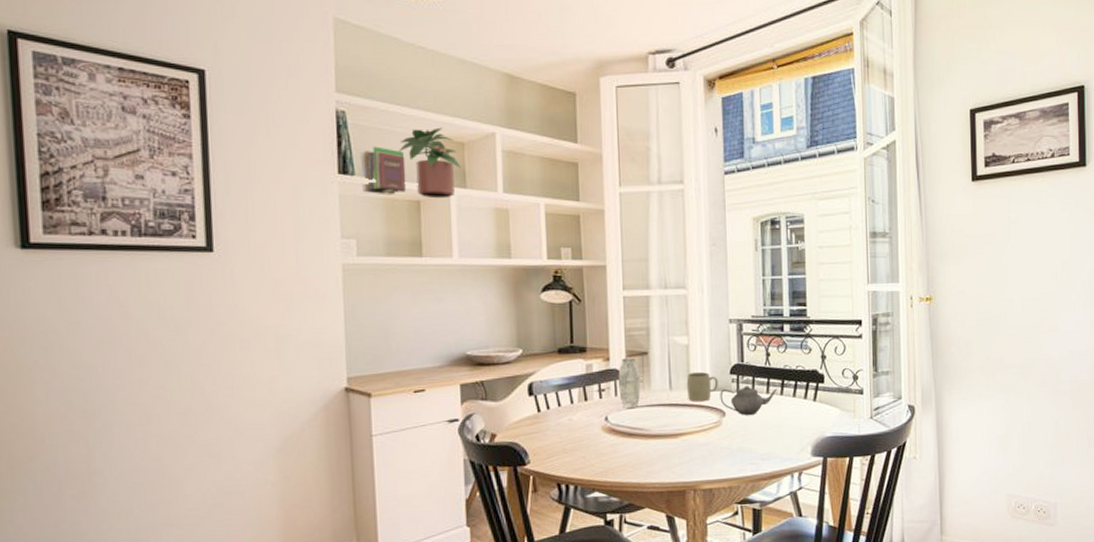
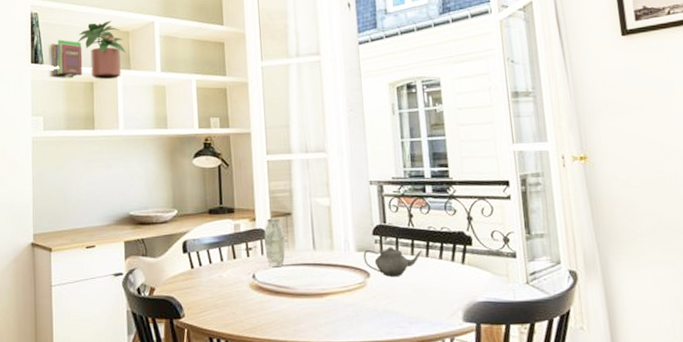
mug: present [686,371,718,402] -> none [329,232,361,262]

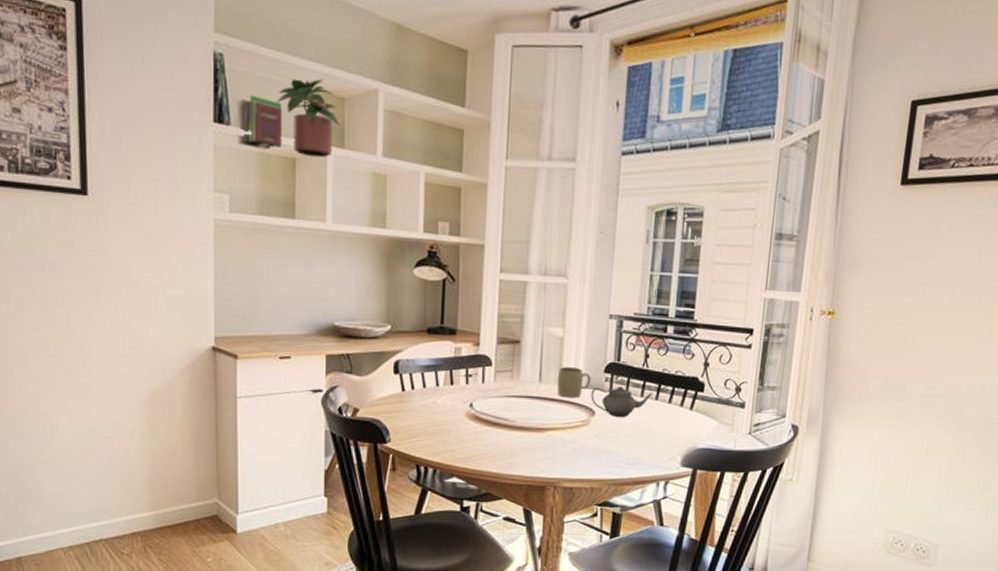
vase: present [264,218,286,266] -> none [486,344,510,397]
mug: none [329,232,361,262] -> present [556,366,591,398]

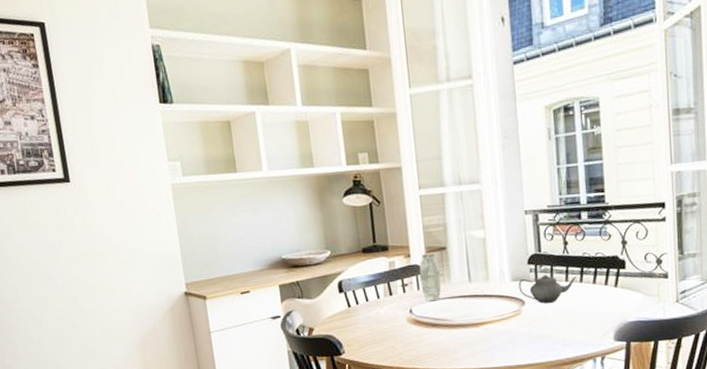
books: present [236,95,283,150] -> none [176,74,218,119]
potted plant: present [276,78,340,158] -> none [207,49,262,118]
vase: none [486,344,510,397] -> present [419,253,442,301]
mug: present [556,366,591,398] -> none [485,263,517,292]

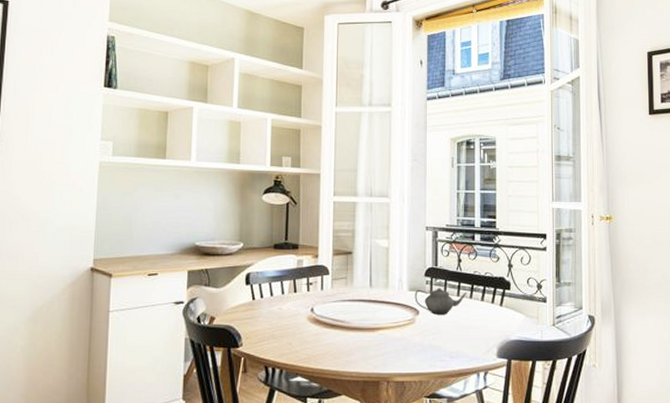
vase: present [419,253,442,301] -> none [325,256,344,301]

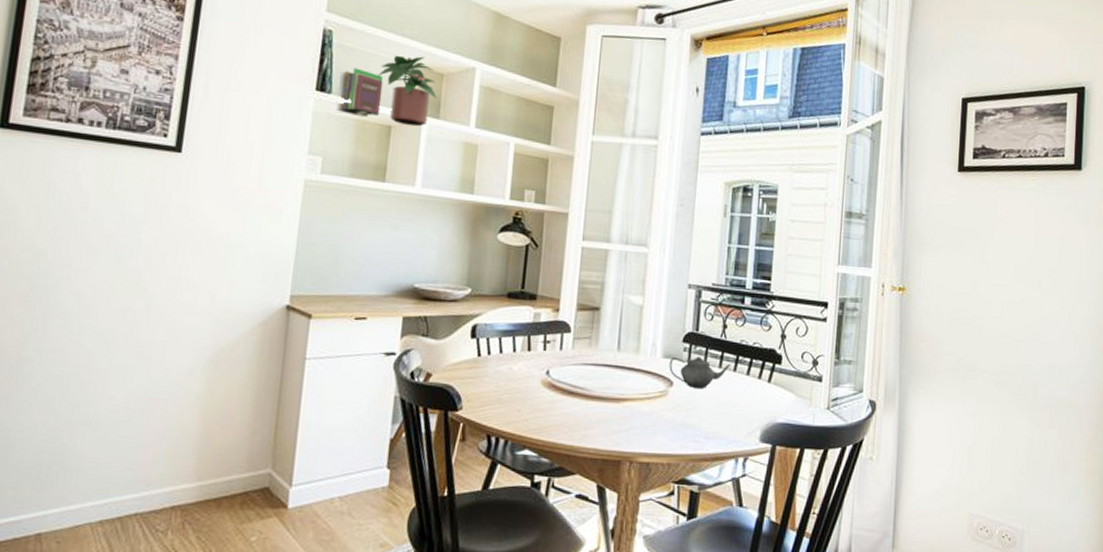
books: none [121,66,159,106] -> present [335,68,383,118]
potted plant: none [154,52,204,111] -> present [378,55,437,127]

